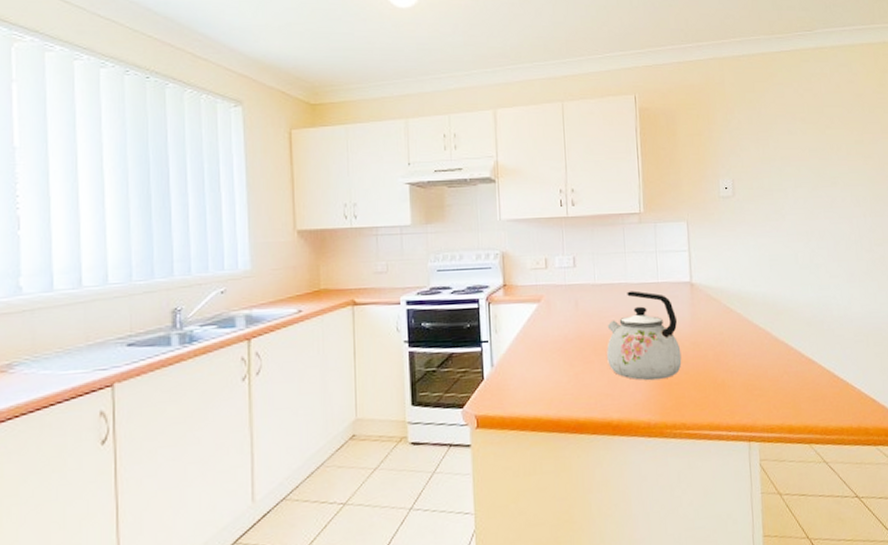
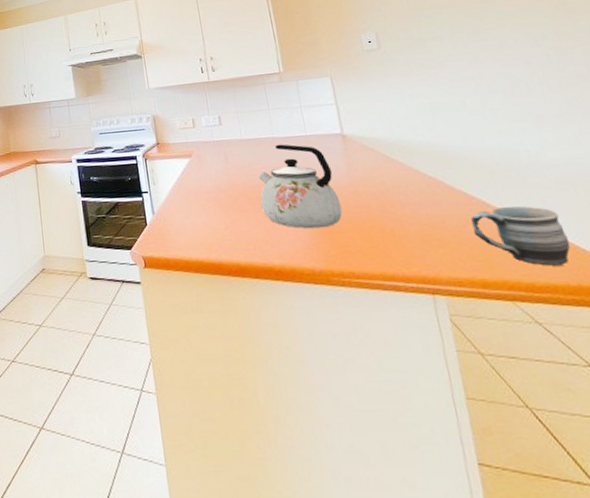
mug: none [788,356,858,411] -> present [471,206,571,266]

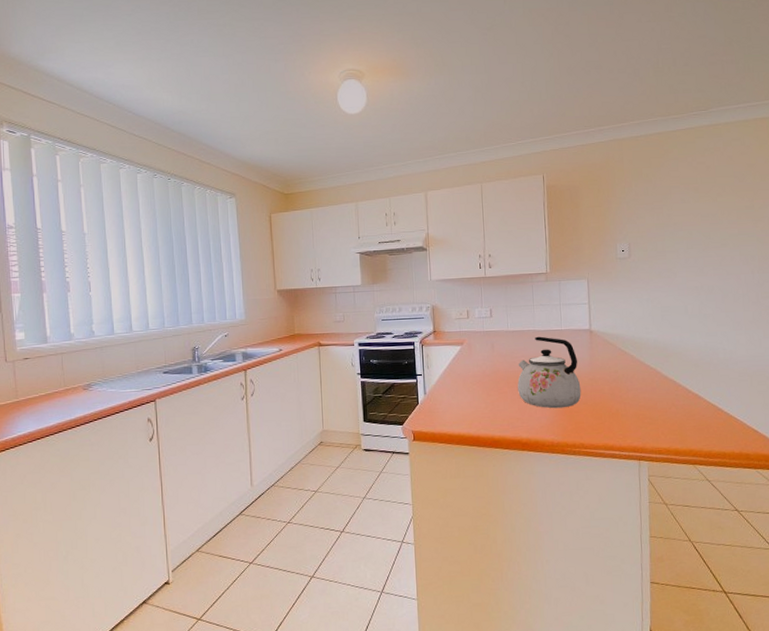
mug: present [471,206,571,266] -> none [676,393,740,438]

